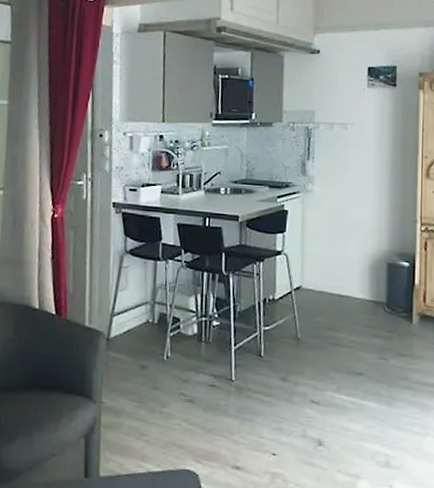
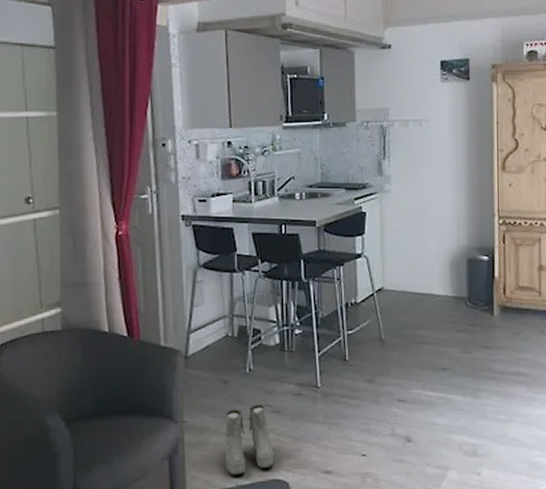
boots: none [138,392,186,461] -> present [224,404,274,475]

